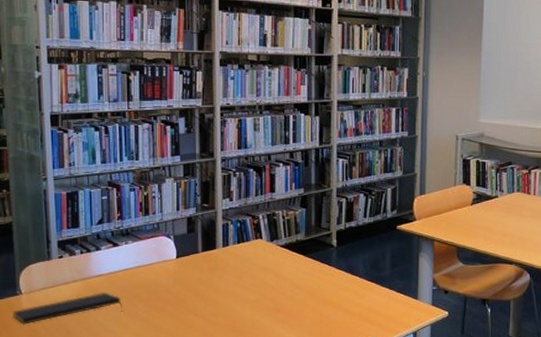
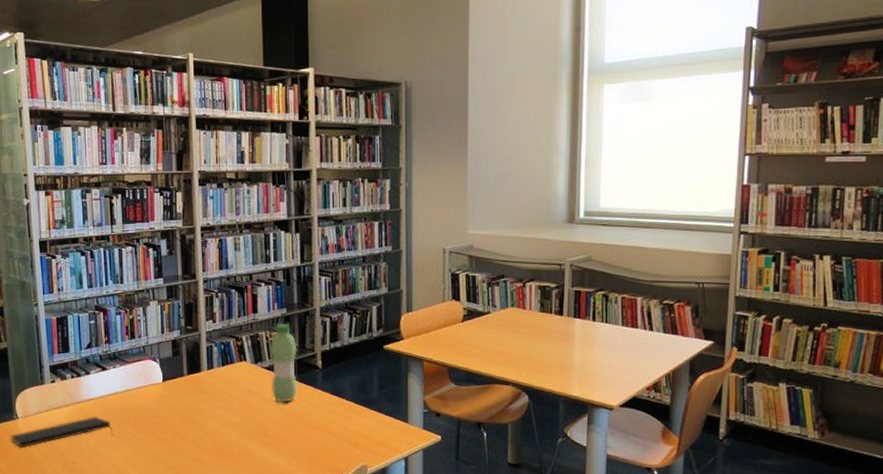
water bottle: none [286,202,314,280] -> present [269,322,298,403]

